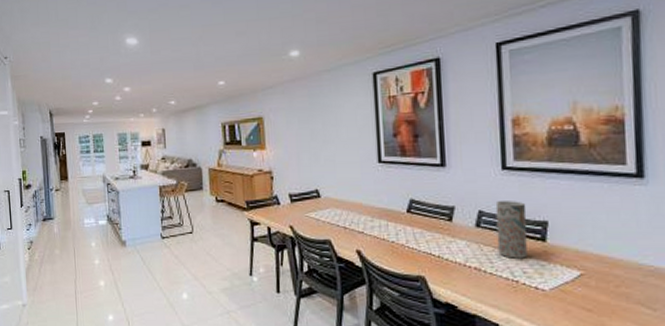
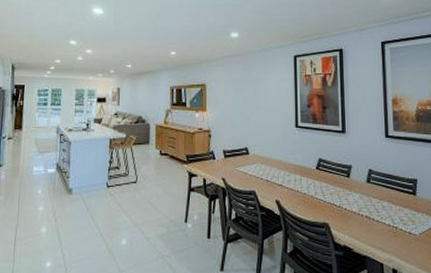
vase: present [495,201,528,259] -> none [381,162,403,209]

